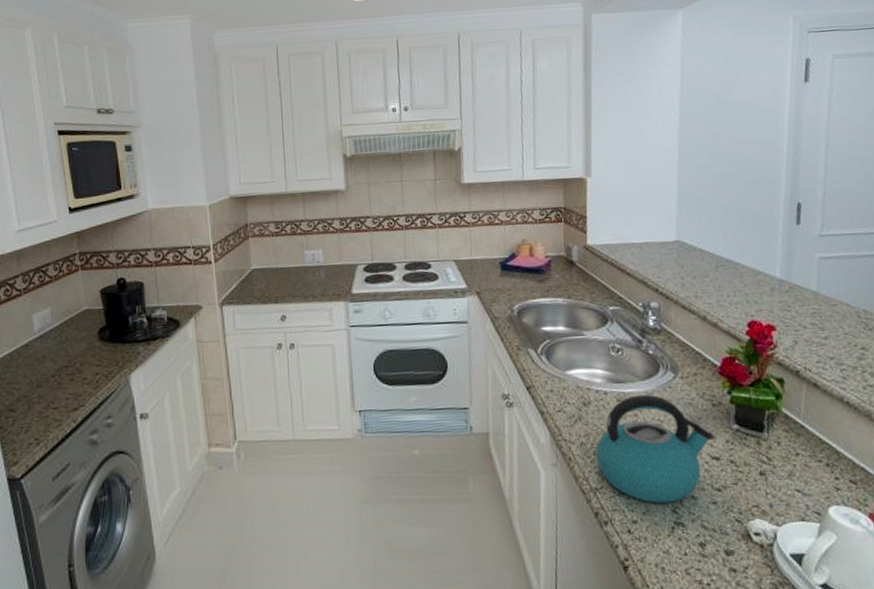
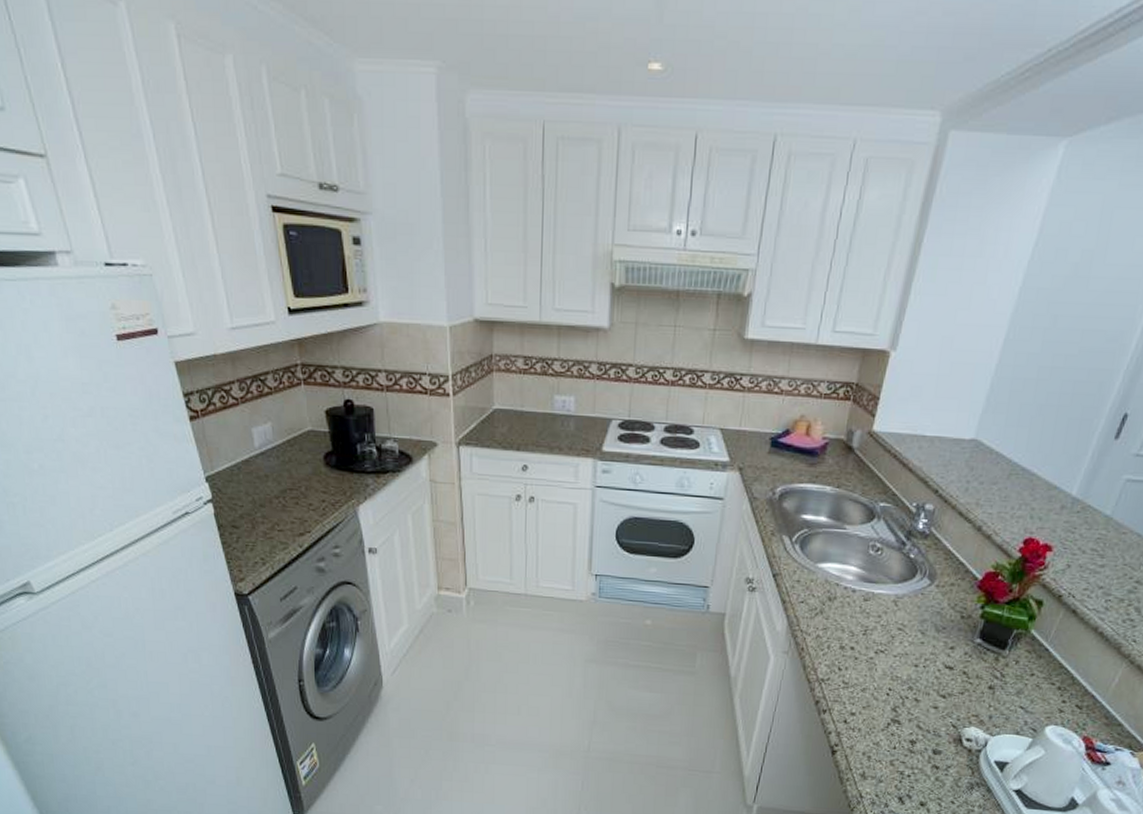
kettle: present [595,394,714,504] -> none [829,597,954,702]

